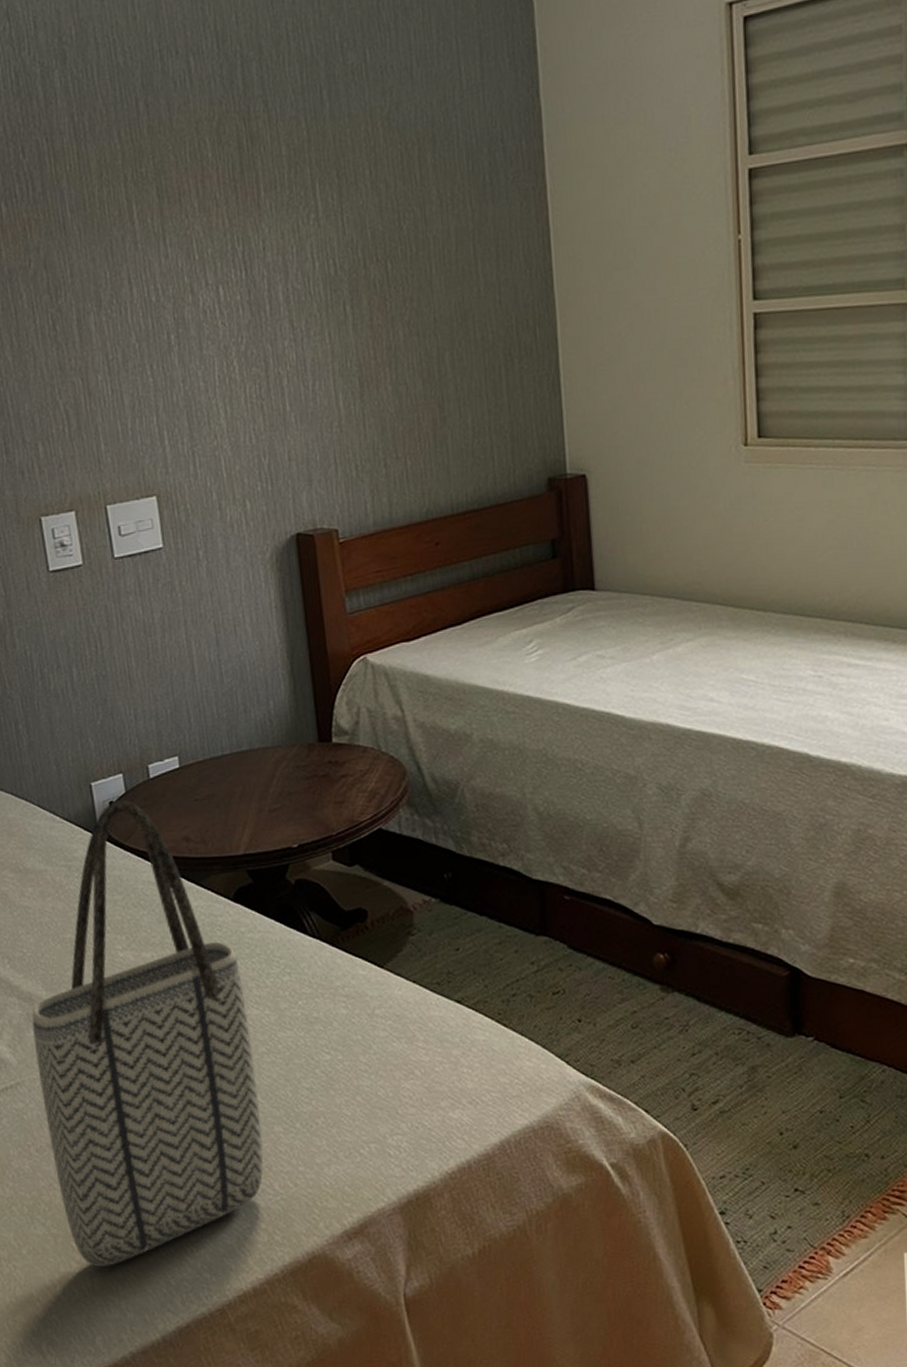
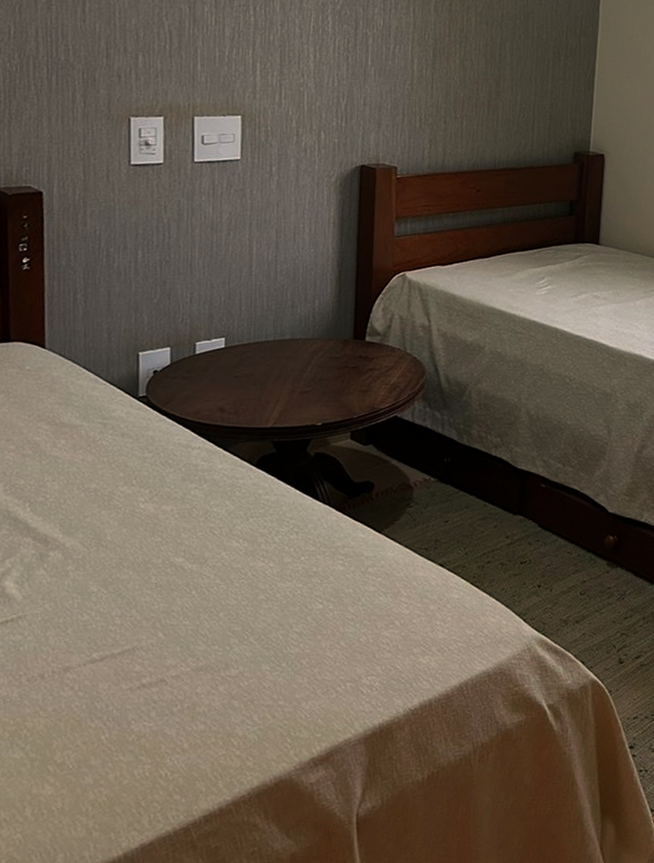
tote bag: present [31,799,264,1266] -> none [41,370,253,788]

